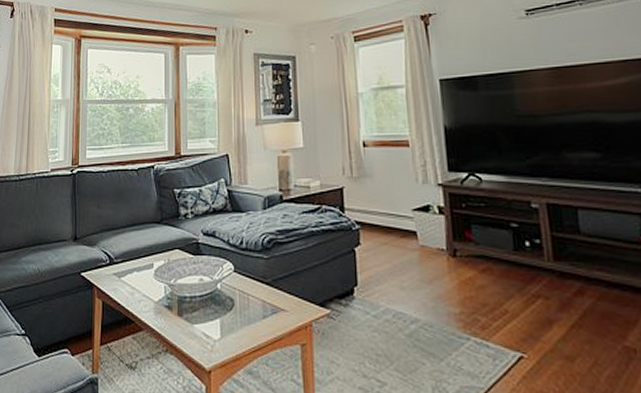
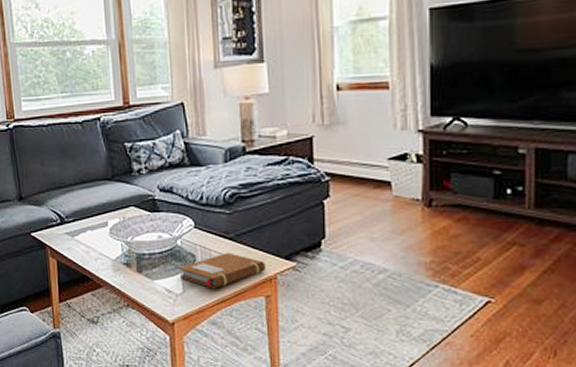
notebook: none [218,298,301,335] -> present [179,253,265,288]

